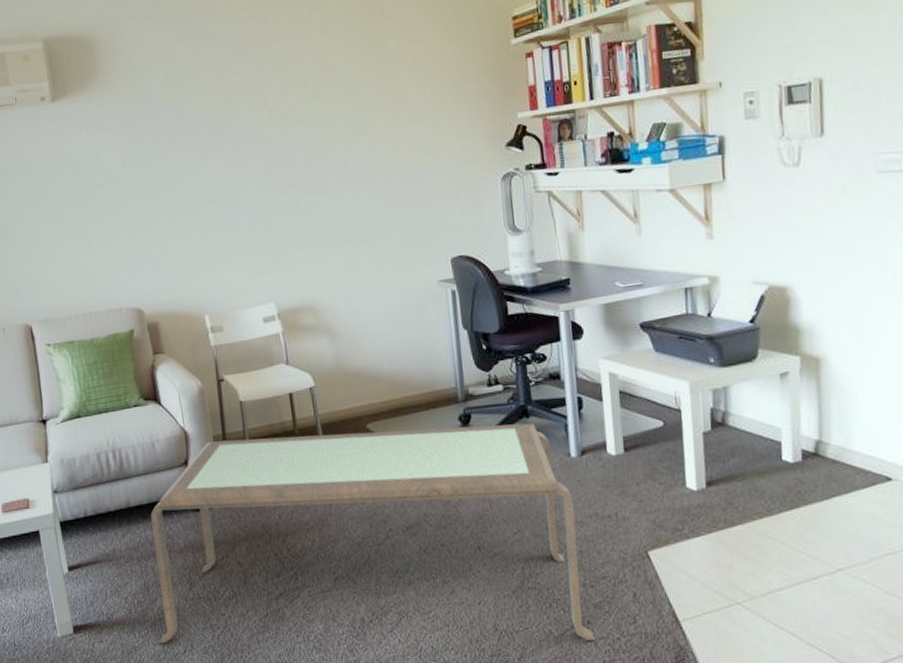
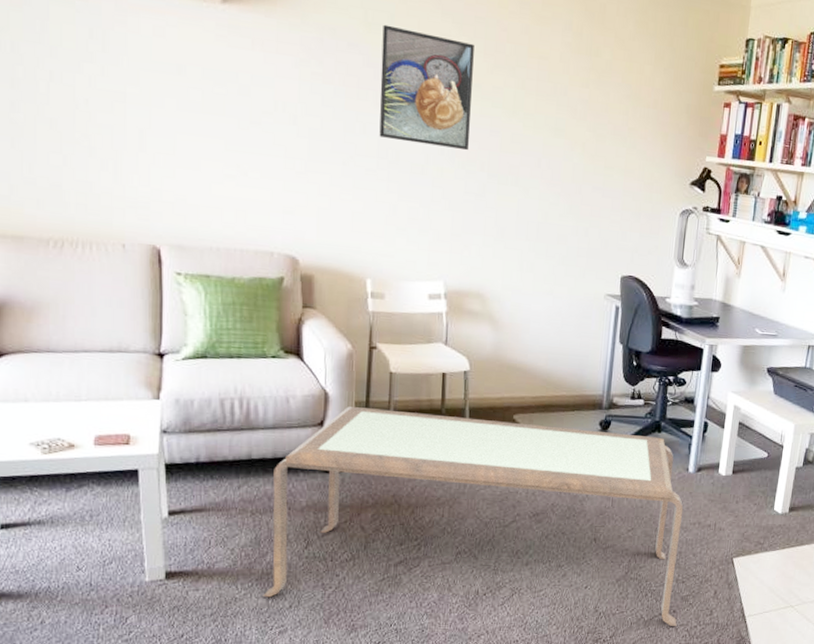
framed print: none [183,72,276,181] -> present [379,24,474,151]

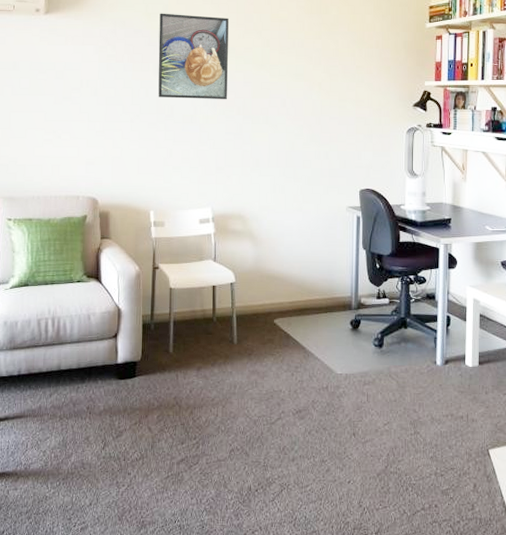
coffee table: present [263,406,684,626] -> none [68,319,440,521]

